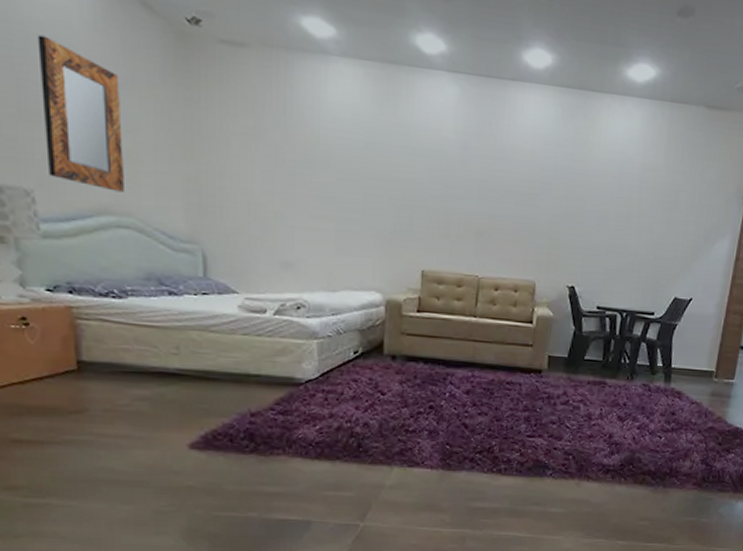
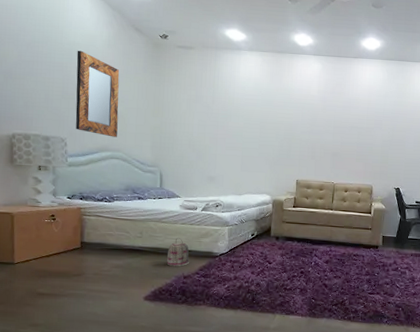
basket: none [223,355,258,399] -> present [167,238,189,267]

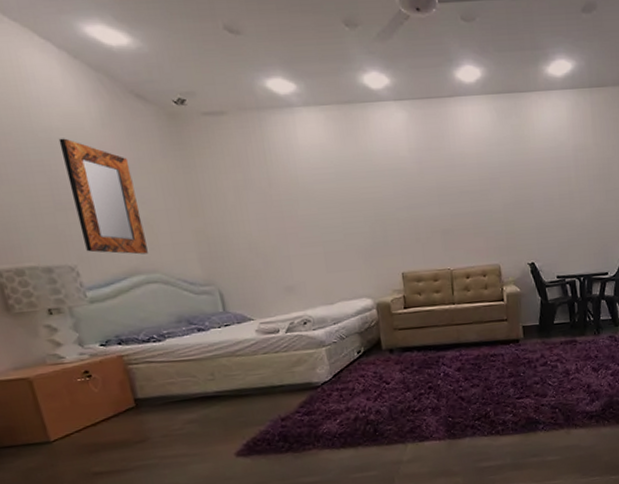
basket: present [167,238,189,267] -> none [252,372,284,409]

